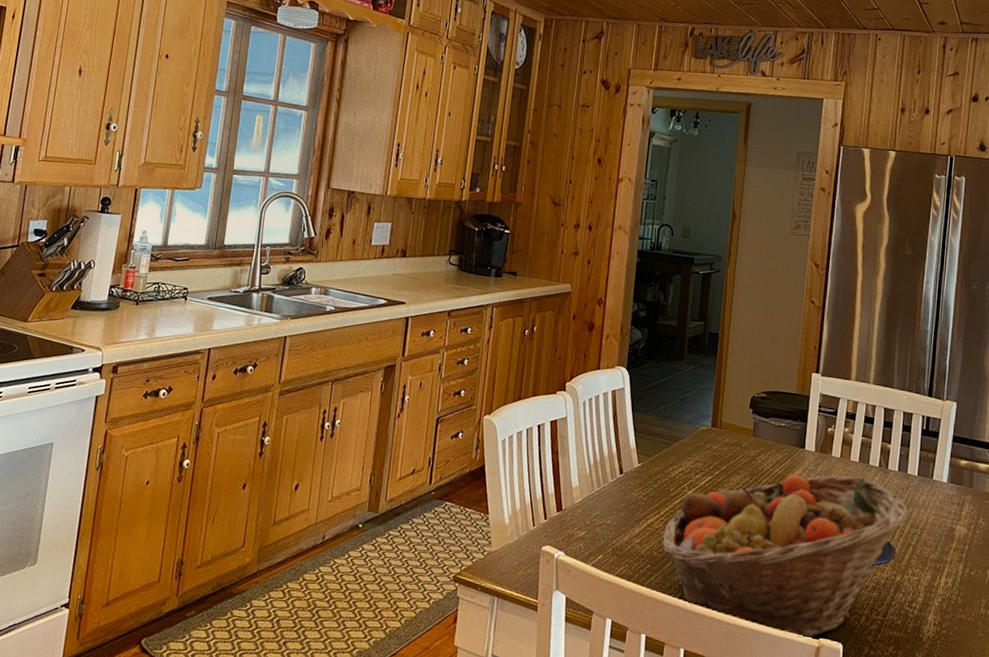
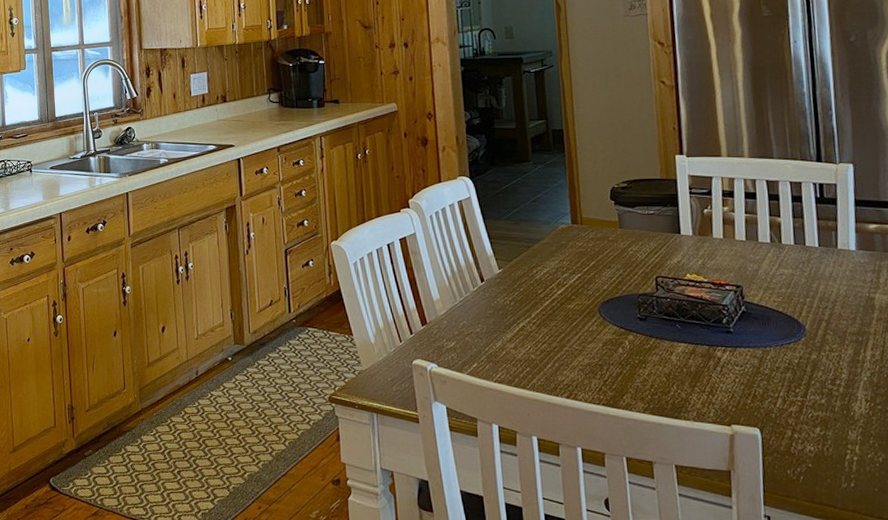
fruit basket: present [662,474,909,638] -> none [538,255,815,426]

